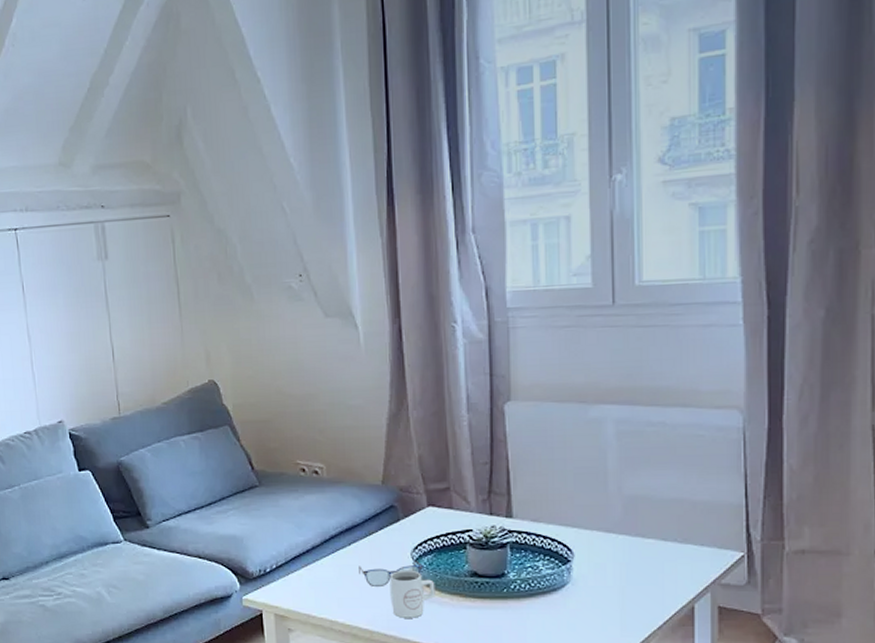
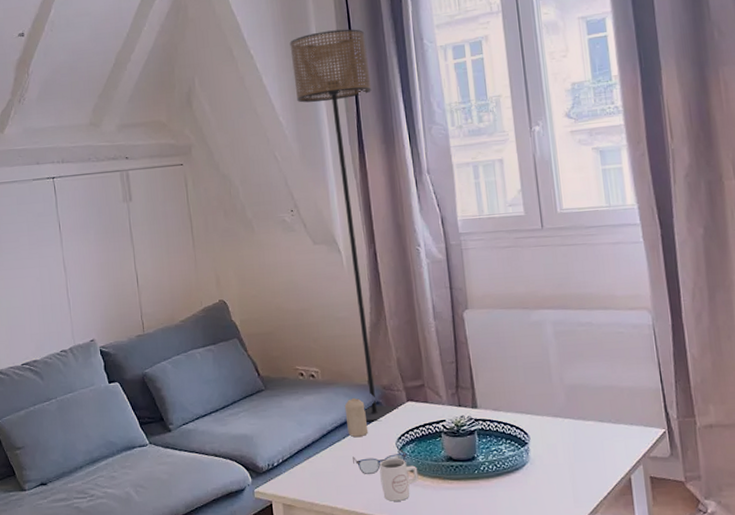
floor lamp: none [307,44,417,528] -> present [289,29,398,422]
candle: none [352,499,379,544] -> present [344,397,369,437]

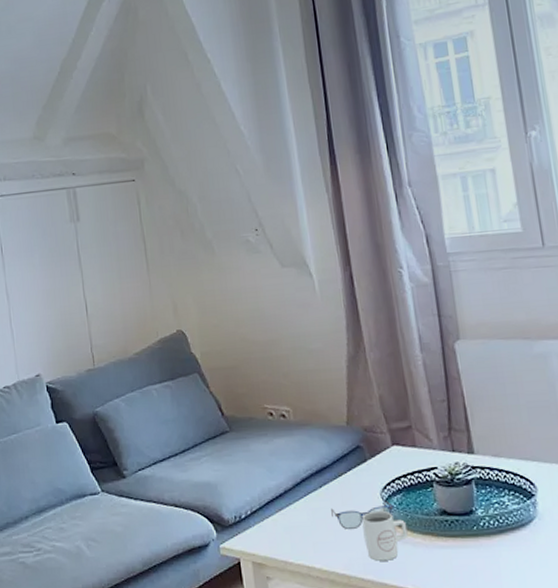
floor lamp: present [289,29,398,422] -> none [250,27,382,469]
candle: present [344,397,369,437] -> none [320,440,349,486]

